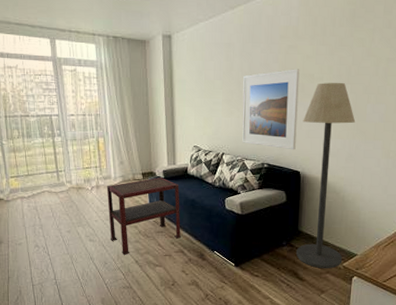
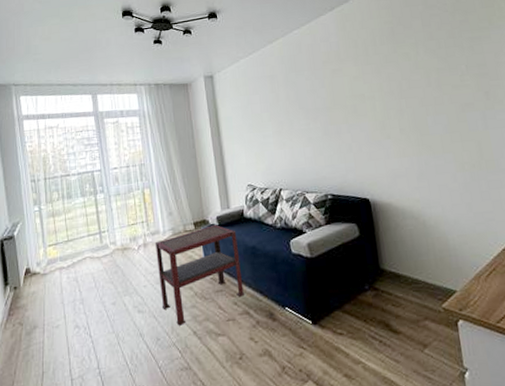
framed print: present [242,69,300,150] -> none [291,91,360,176]
floor lamp: present [296,82,356,268] -> none [361,98,440,314]

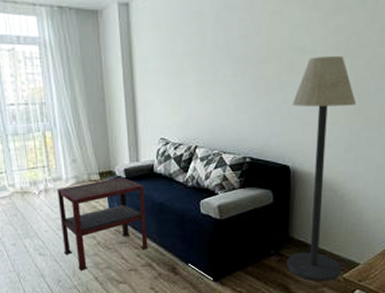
floor lamp: none [361,98,440,314] -> present [287,55,357,281]

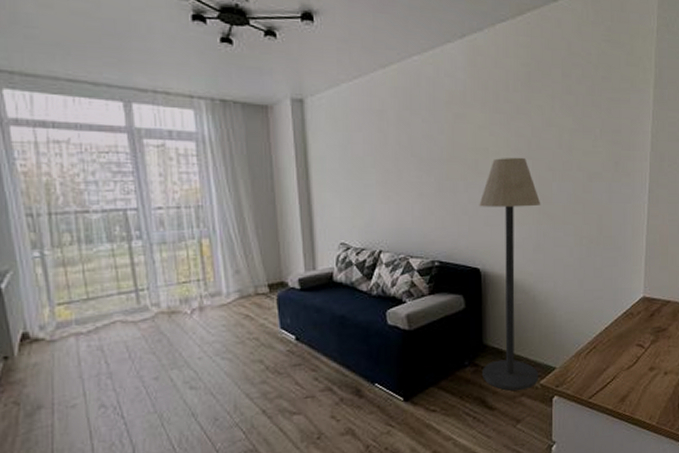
side table: present [56,177,149,271] -> none [214,289,329,404]

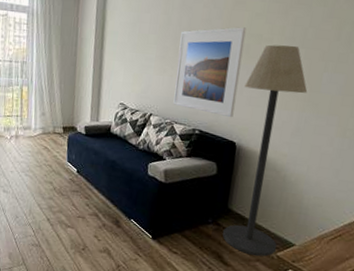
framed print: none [402,141,473,242] -> present [173,27,247,118]

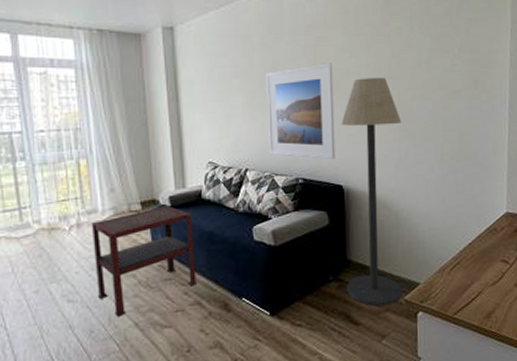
side table: none [24,133,101,211] -> present [91,206,198,317]

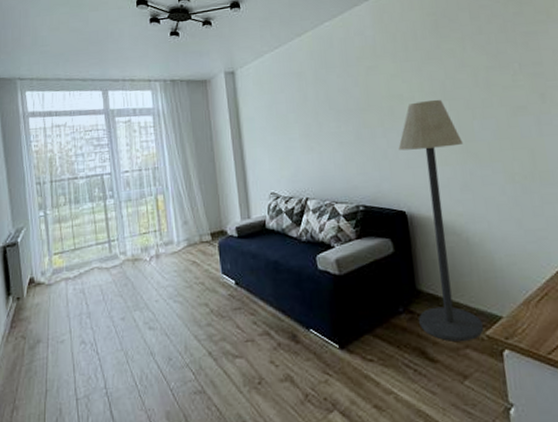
side table: present [91,206,198,317] -> none [168,236,266,345]
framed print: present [266,63,335,160] -> none [320,90,395,186]

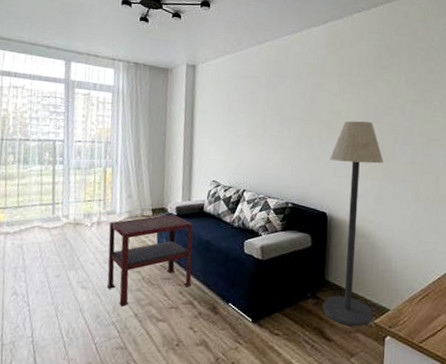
side table: none [168,236,266,345] -> present [107,214,194,307]

